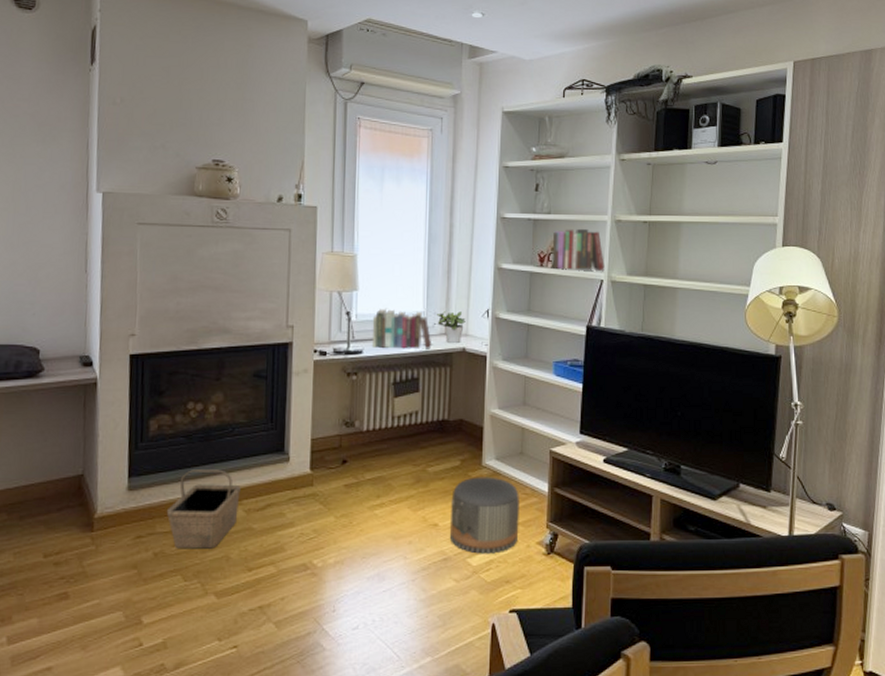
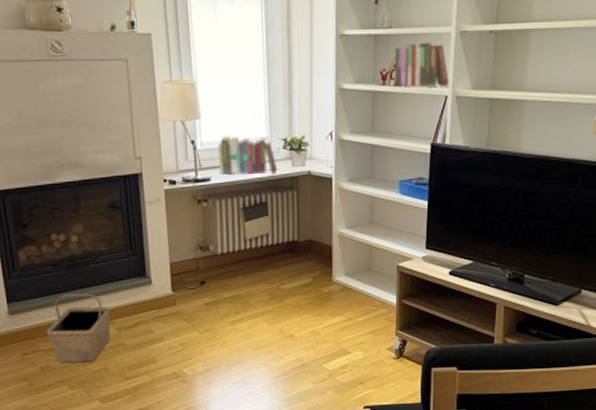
pouf: present [449,477,519,554] -> none [305,291,370,360]

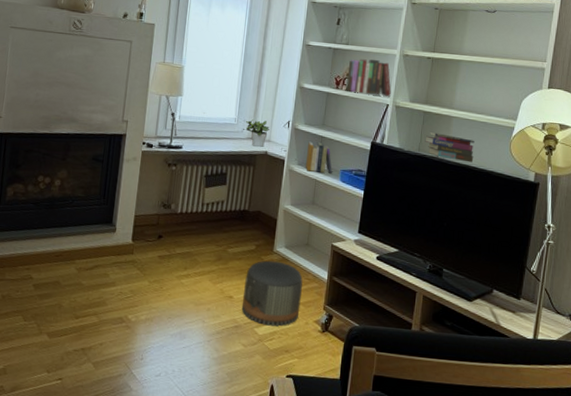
basket: present [46,293,111,363] -> none [14,230,75,297]
books: present [217,136,278,175] -> none [190,113,240,150]
pouf: none [305,291,370,360] -> present [242,260,303,327]
books: none [356,152,389,187] -> present [305,141,332,173]
books: none [494,121,553,152] -> present [425,131,475,163]

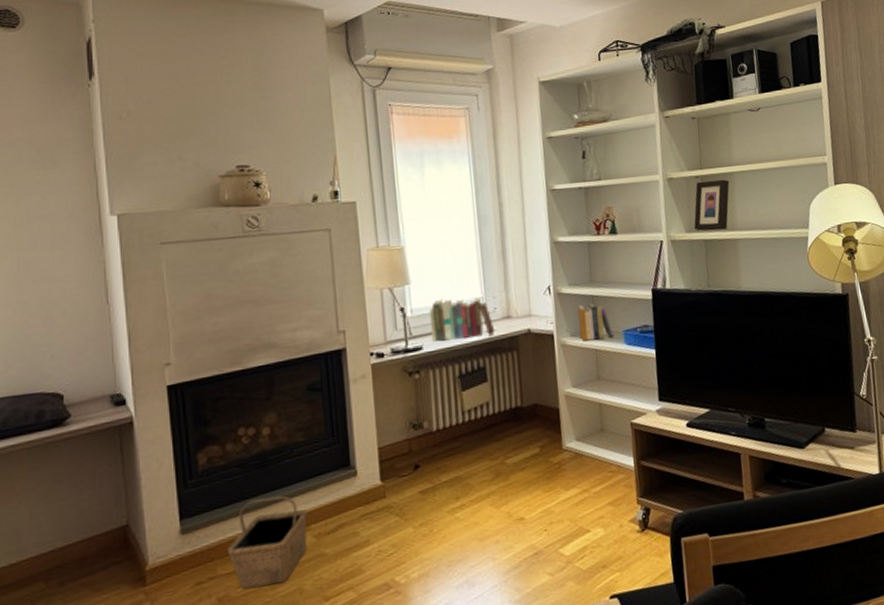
basket: none [14,230,75,297] -> present [227,495,308,589]
books: none [190,113,240,150] -> present [429,297,495,342]
pouf: present [242,260,303,327] -> none [535,459,610,543]
potted plant: present [245,119,270,148] -> none [497,292,527,327]
books: present [346,59,391,97] -> none [606,190,663,236]
picture frame: none [418,62,456,106] -> present [694,179,730,231]
books: present [425,131,475,163] -> none [712,260,772,290]

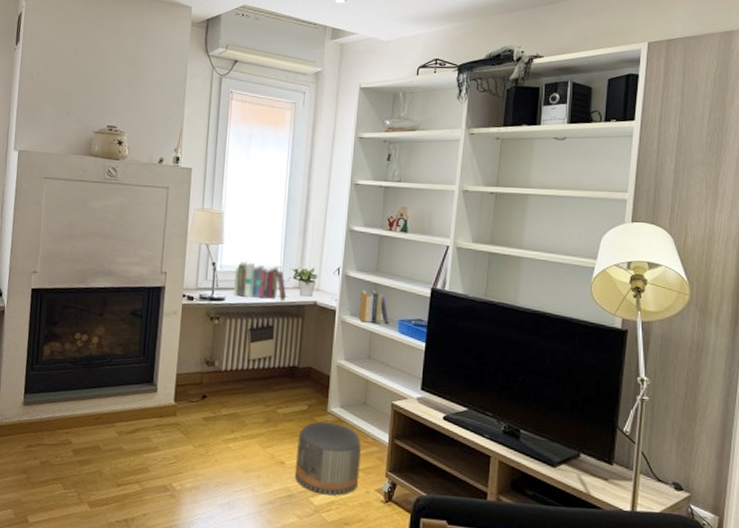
basket: present [227,495,308,589] -> none [53,391,115,463]
potted plant: none [497,292,527,327] -> present [292,267,318,298]
pouf: none [535,459,610,543] -> present [295,422,361,496]
picture frame: present [694,179,730,231] -> none [481,197,523,246]

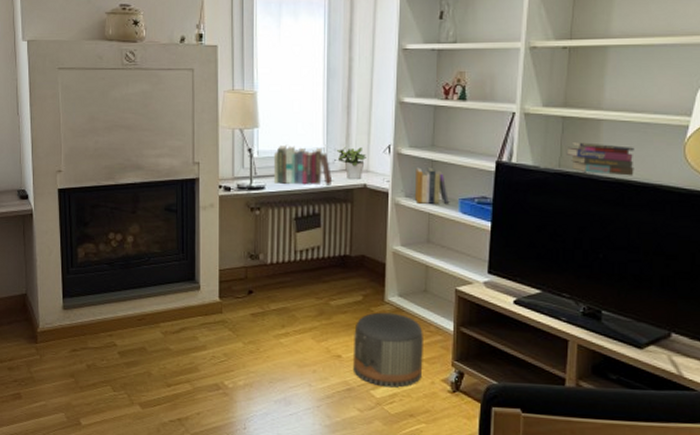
books: none [492,274,549,309] -> present [566,141,635,176]

